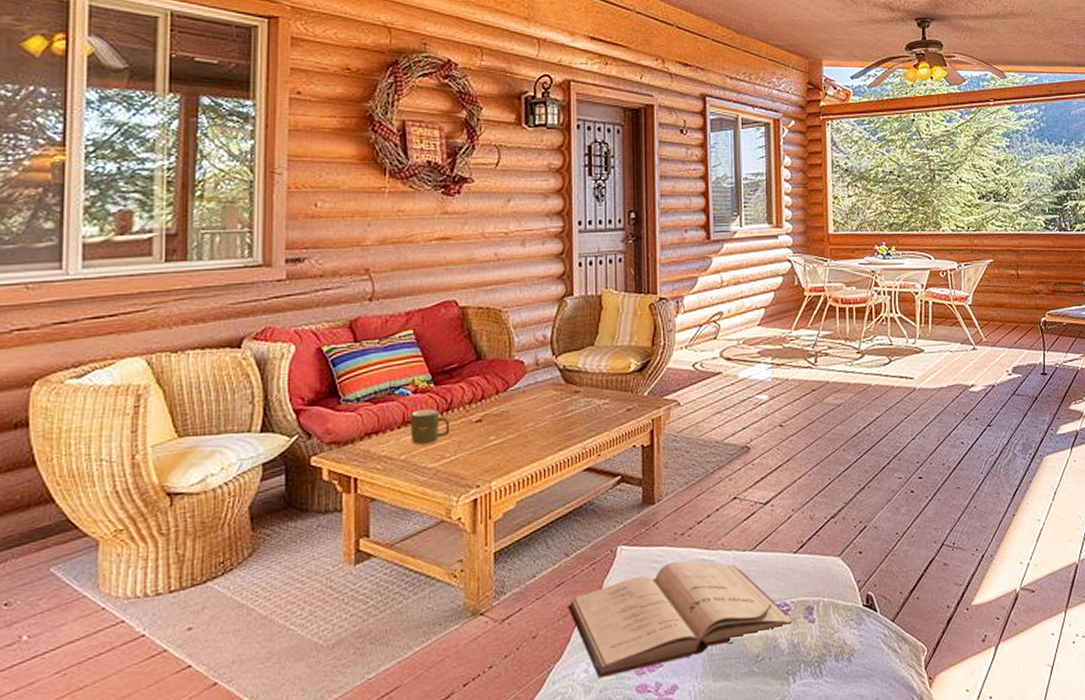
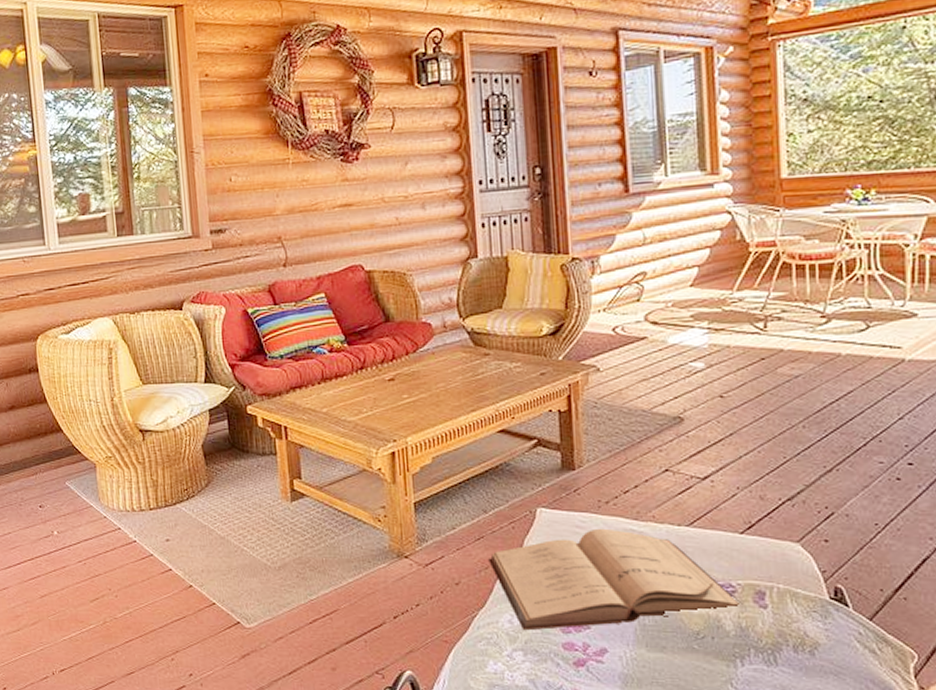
mug: present [410,408,450,446] -> none [328,367,366,400]

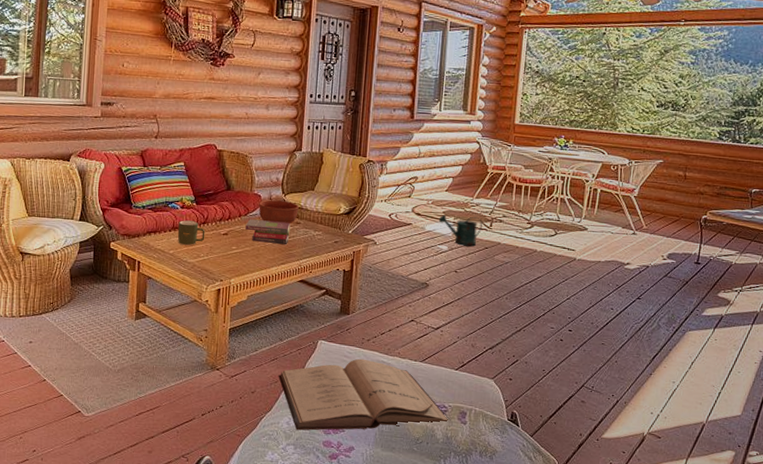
mug: none [328,367,366,400] -> present [177,220,205,246]
books: none [416,355,478,386] -> present [245,219,291,244]
bowl: none [430,327,485,357] -> present [259,200,299,224]
watering can: none [685,316,752,360] -> present [438,214,482,247]

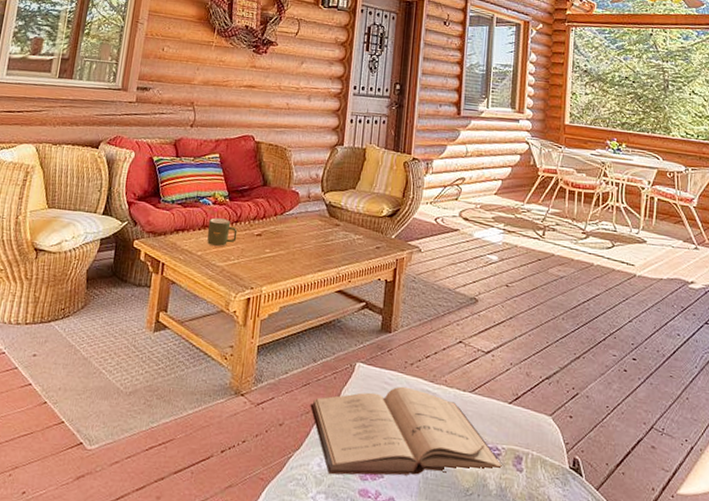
books: present [245,219,291,244] -> none [281,219,329,249]
bowl: present [259,200,299,224] -> none [296,198,339,225]
watering can: present [438,214,482,247] -> none [487,220,534,258]

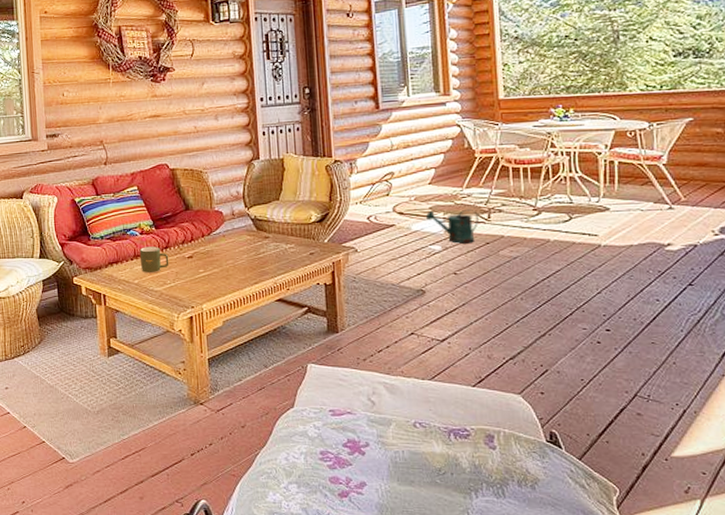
book: present [310,386,505,476] -> none [268,381,476,467]
watering can: none [487,220,534,258] -> present [425,209,479,244]

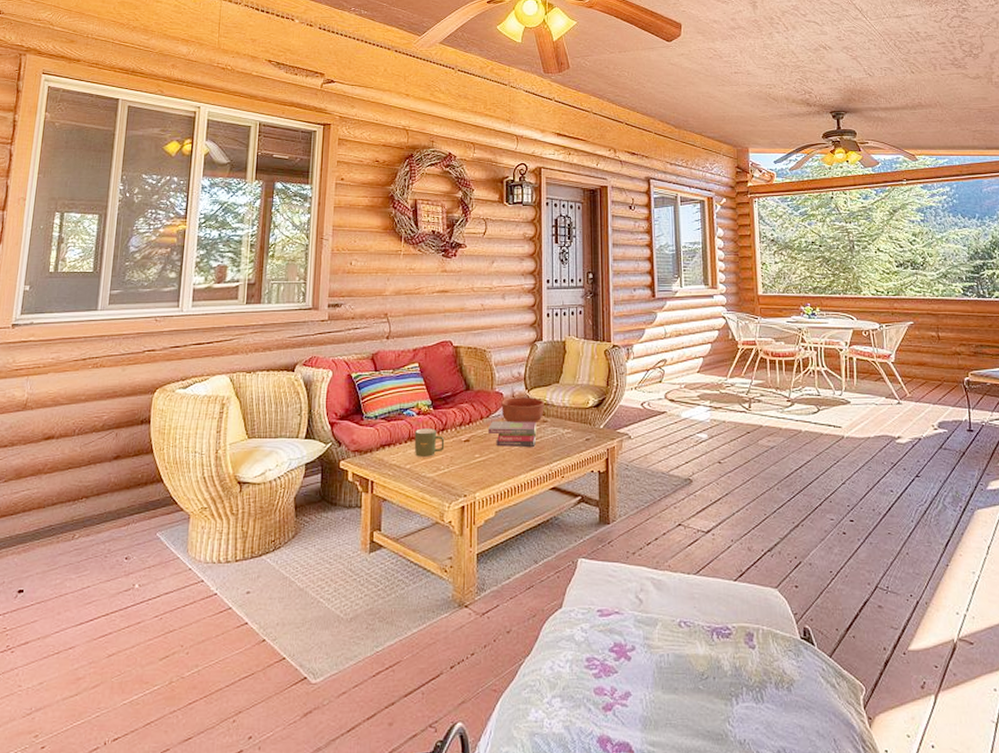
books: none [210,237,260,262] -> present [488,421,537,447]
bowl: none [221,215,265,239] -> present [501,397,544,423]
watering can: present [425,209,479,244] -> none [694,398,741,432]

